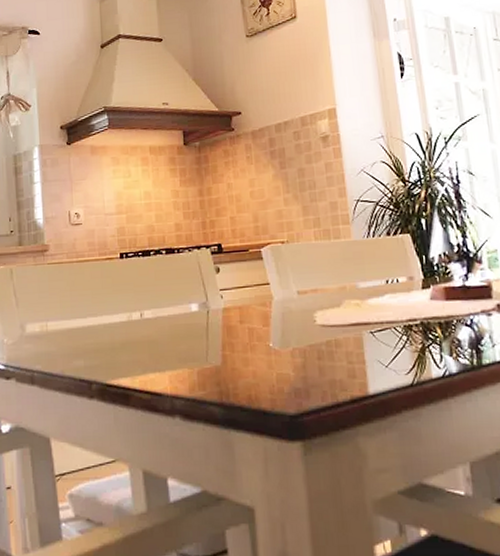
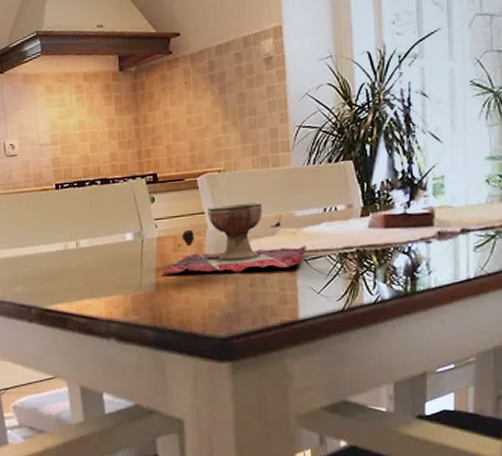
decorative bowl: none [229,273,372,348] -> present [162,202,306,275]

